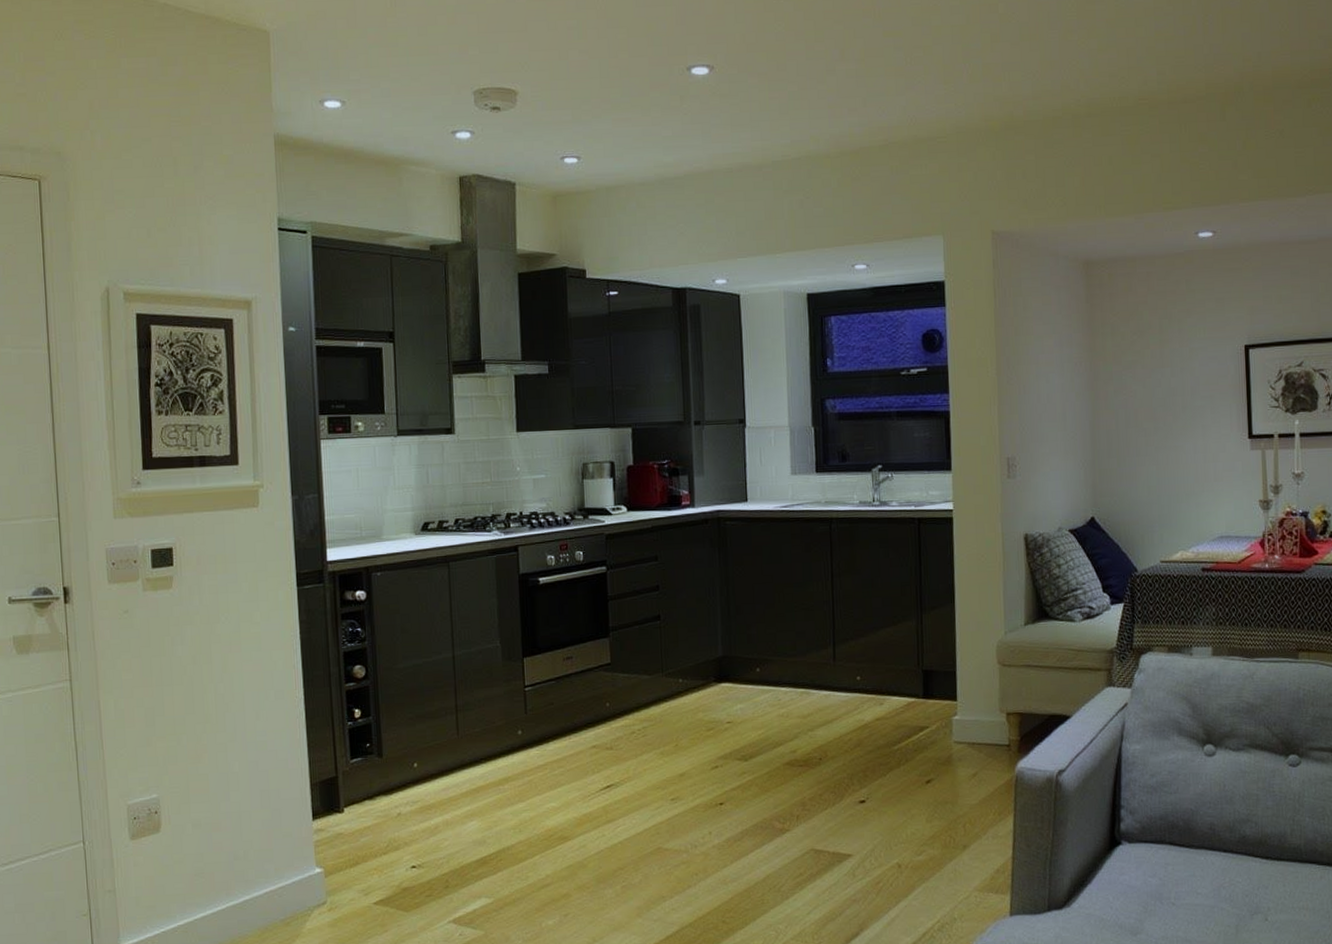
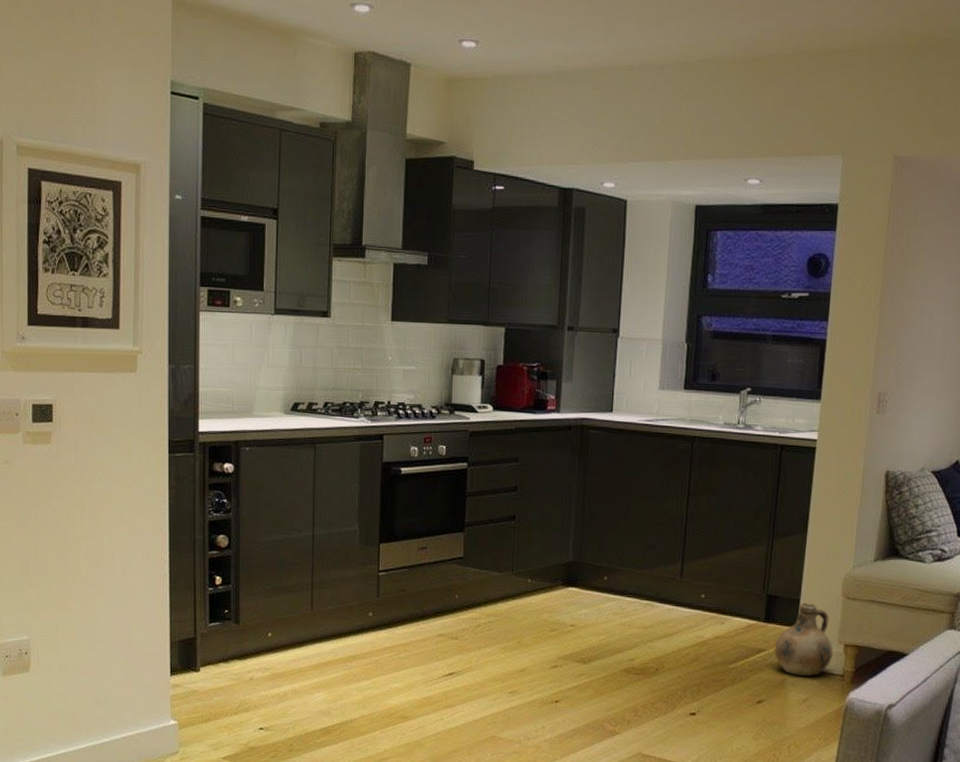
ceramic jug: none [936,674,997,750] -> present [774,603,834,677]

